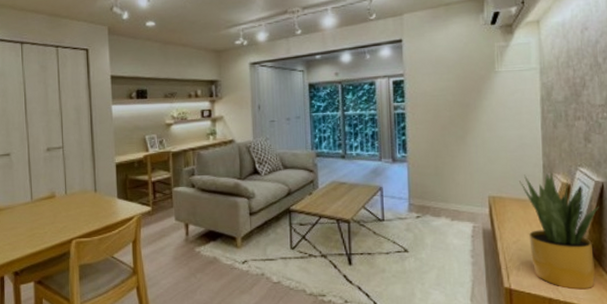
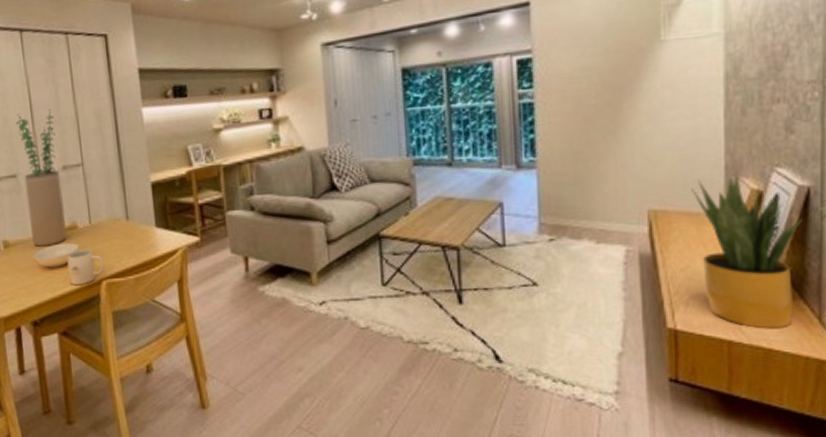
vase: none [12,103,46,211] -> present [15,109,67,247]
bowl: none [18,209,56,229] -> present [33,243,80,268]
mug: none [45,214,75,244] -> present [66,248,105,286]

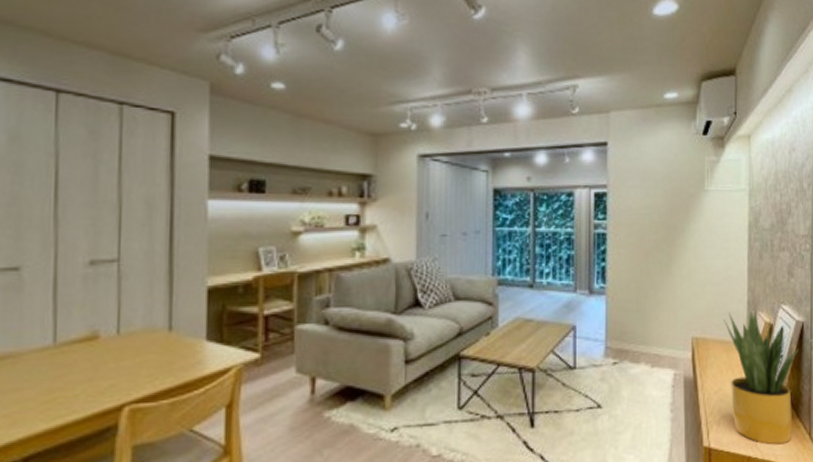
vase: present [15,109,67,247] -> none [29,189,87,362]
bowl: present [33,243,80,268] -> none [27,358,99,390]
mug: present [66,248,105,286] -> none [76,365,131,413]

